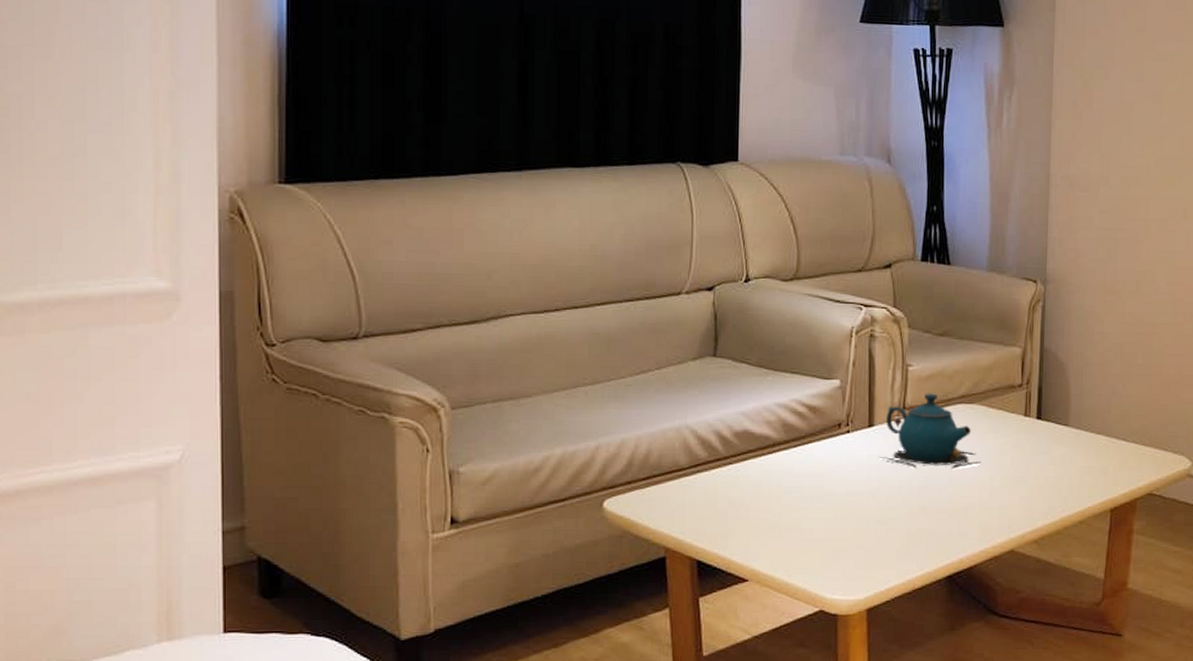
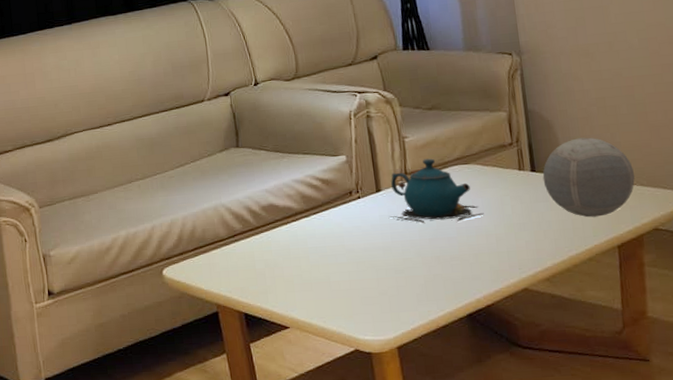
decorative orb: none [1047,386,1139,476] -> present [542,137,635,218]

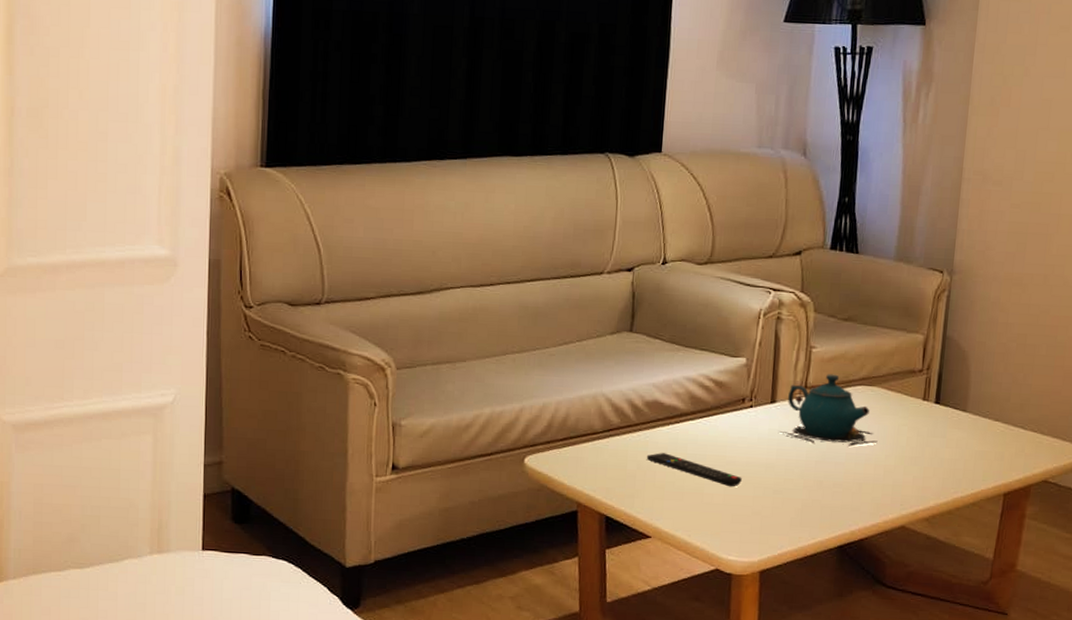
remote control: none [271,249,364,273] -> present [646,453,742,487]
decorative orb: present [542,137,635,218] -> none [945,374,1038,461]

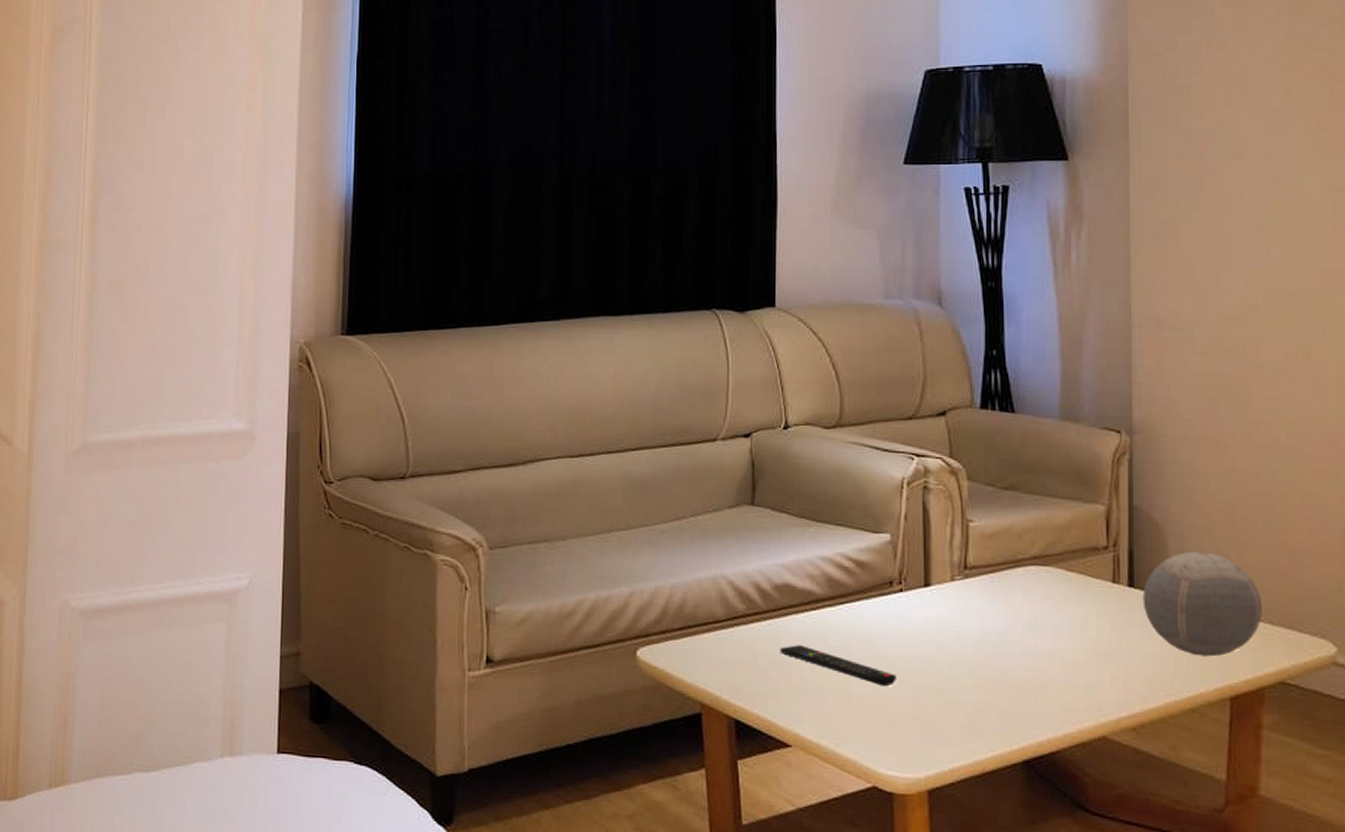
teapot: present [779,374,878,447] -> none [937,552,1061,639]
decorative orb: none [945,374,1038,461] -> present [1142,551,1262,657]

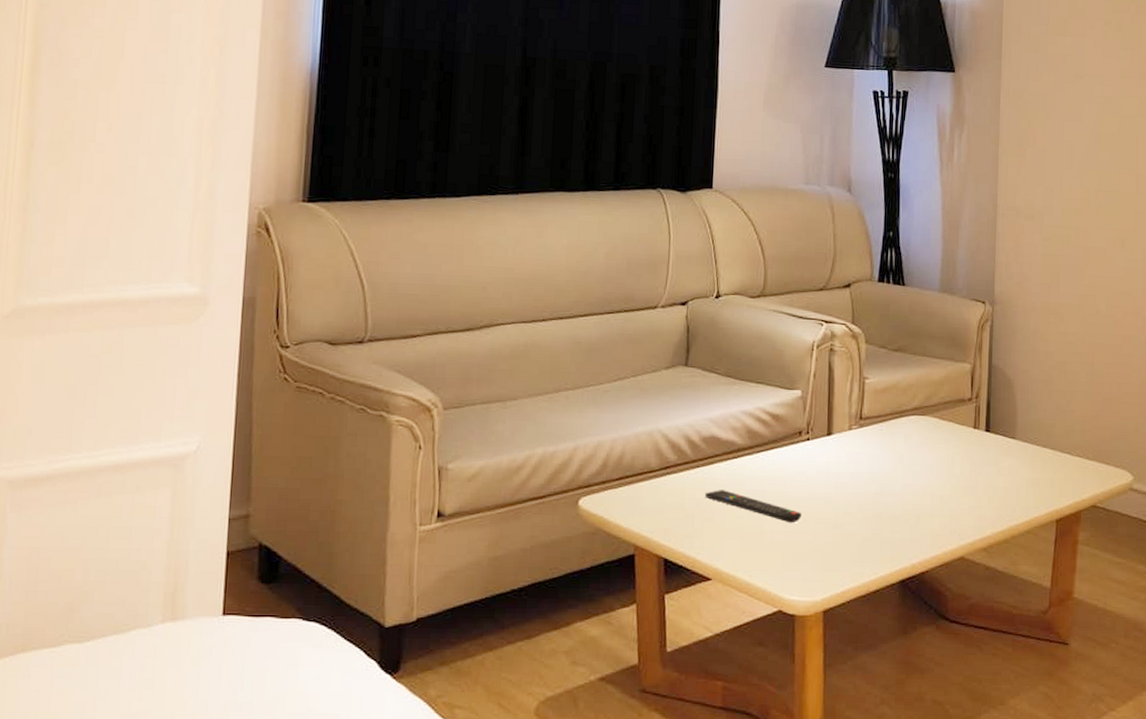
decorative orb: present [1142,551,1262,657] -> none [995,401,1082,487]

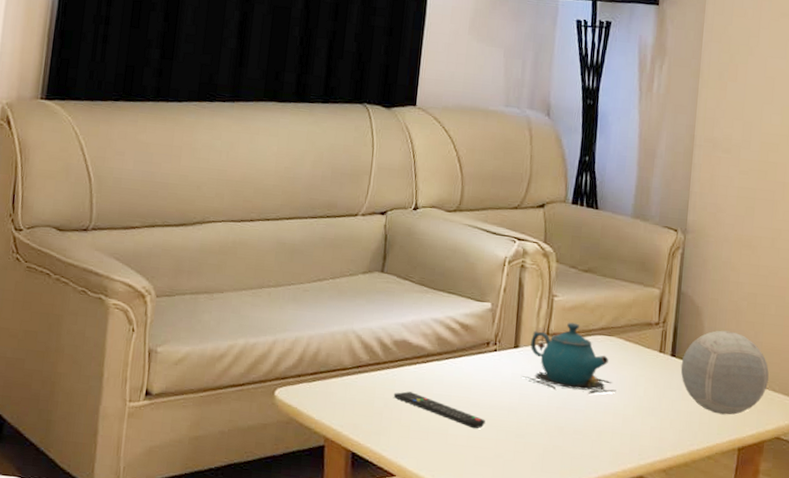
teapot: none [837,404,933,477] -> present [522,322,616,394]
decorative orb: none [995,401,1082,487] -> present [680,330,769,415]

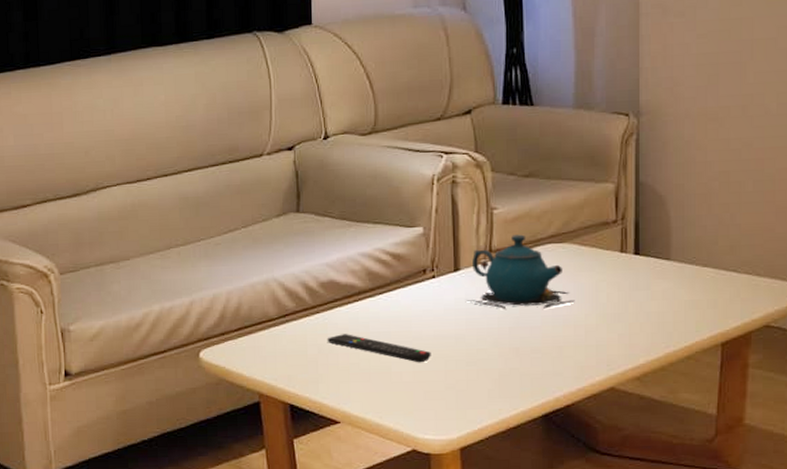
decorative orb: present [680,330,769,415] -> none [647,217,751,310]

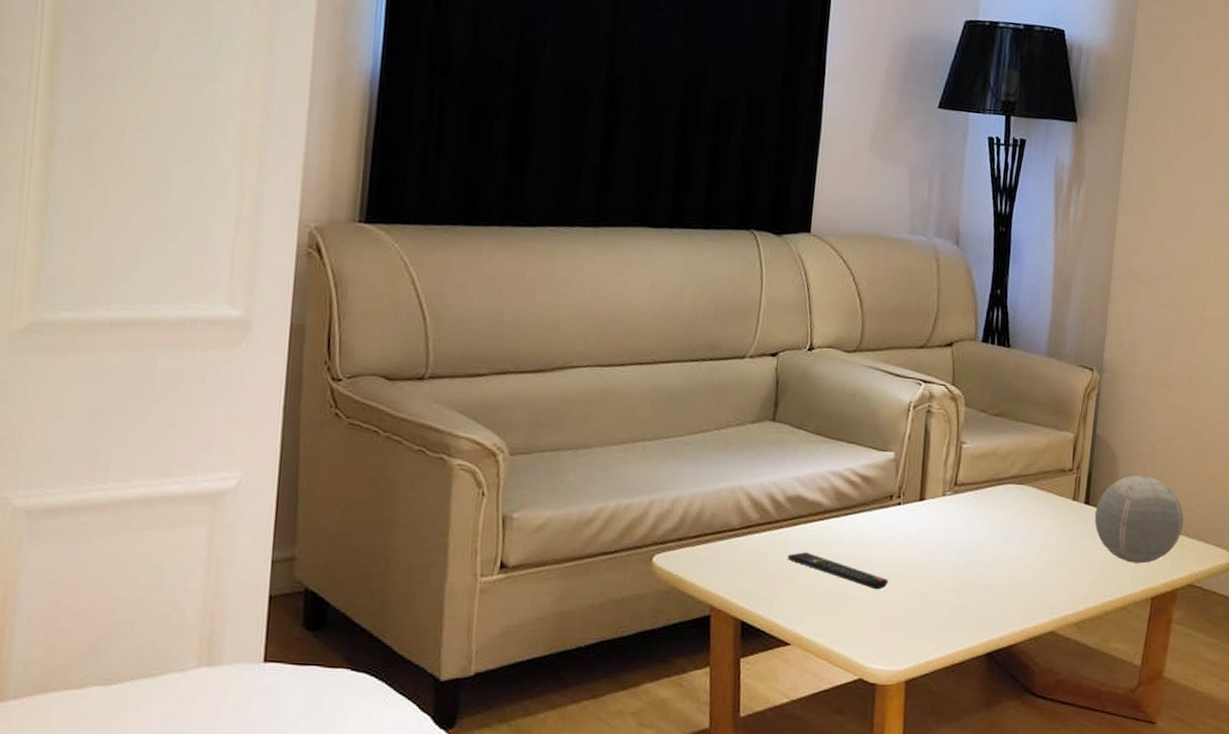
teapot: present [466,234,575,309] -> none [928,471,1028,548]
decorative orb: none [647,217,751,310] -> present [1094,475,1184,564]

